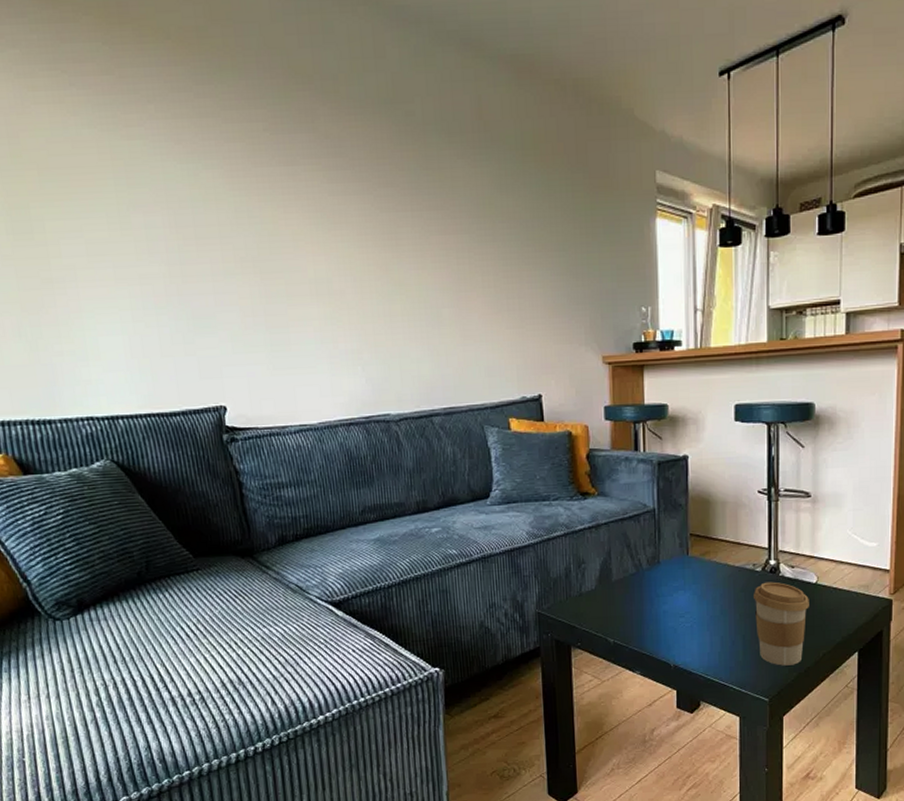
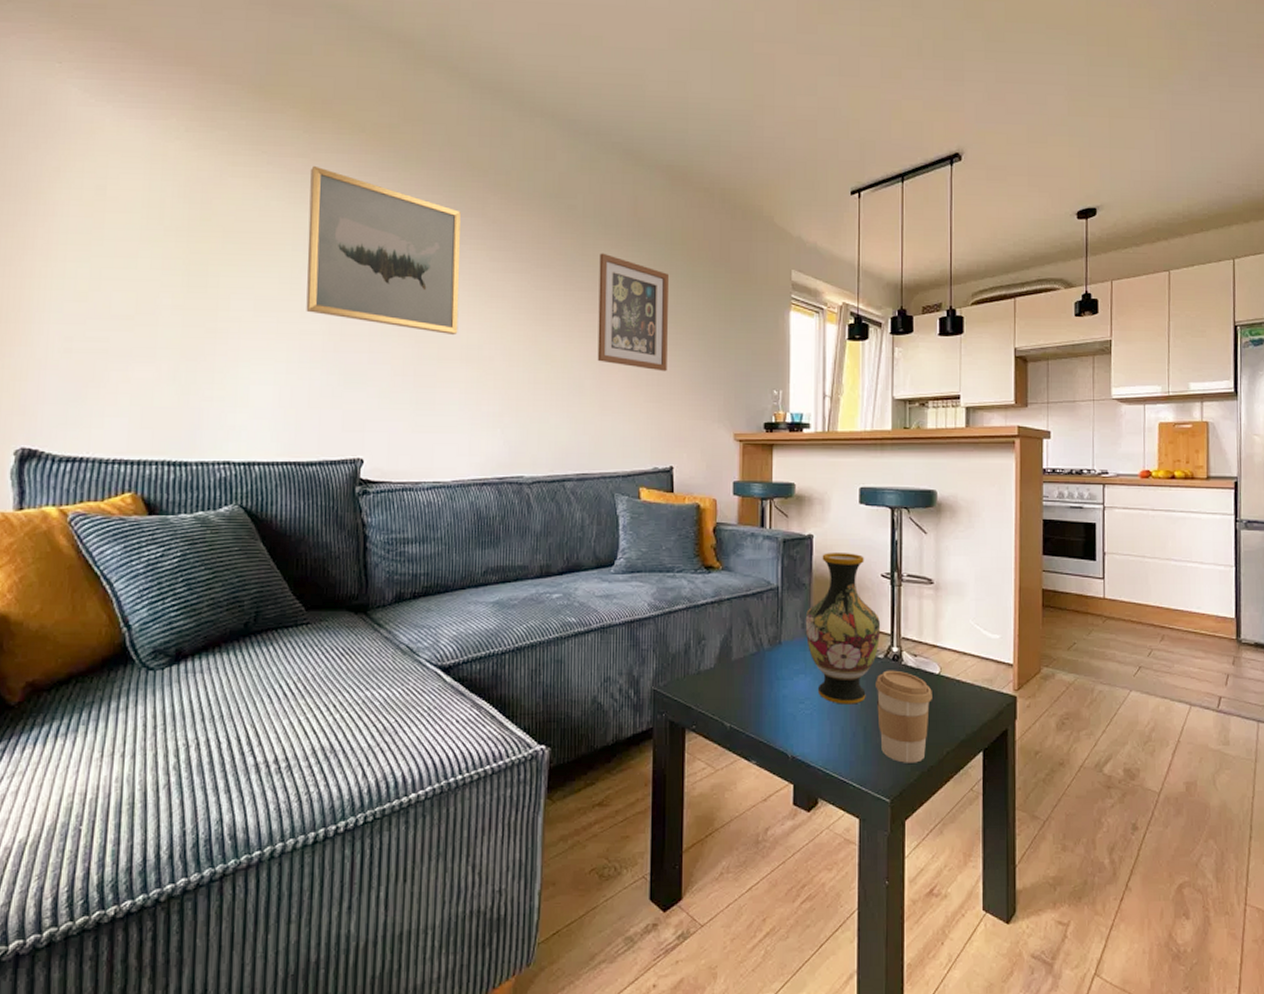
wall art: none [118,83,304,270] -> present [306,165,461,336]
wall art: none [445,165,528,295] -> present [597,253,668,372]
vase: none [682,471,758,616] -> present [805,553,881,705]

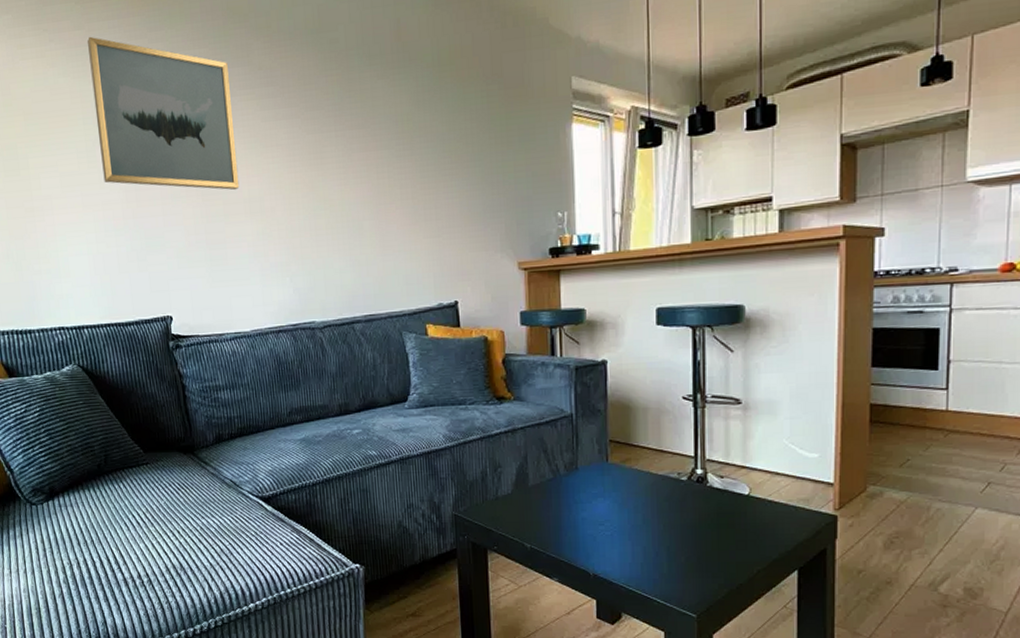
wall art: present [597,253,668,372] -> none [366,86,444,205]
vase: present [805,553,881,705] -> none [601,376,683,526]
coffee cup: present [876,670,932,763] -> none [679,492,741,581]

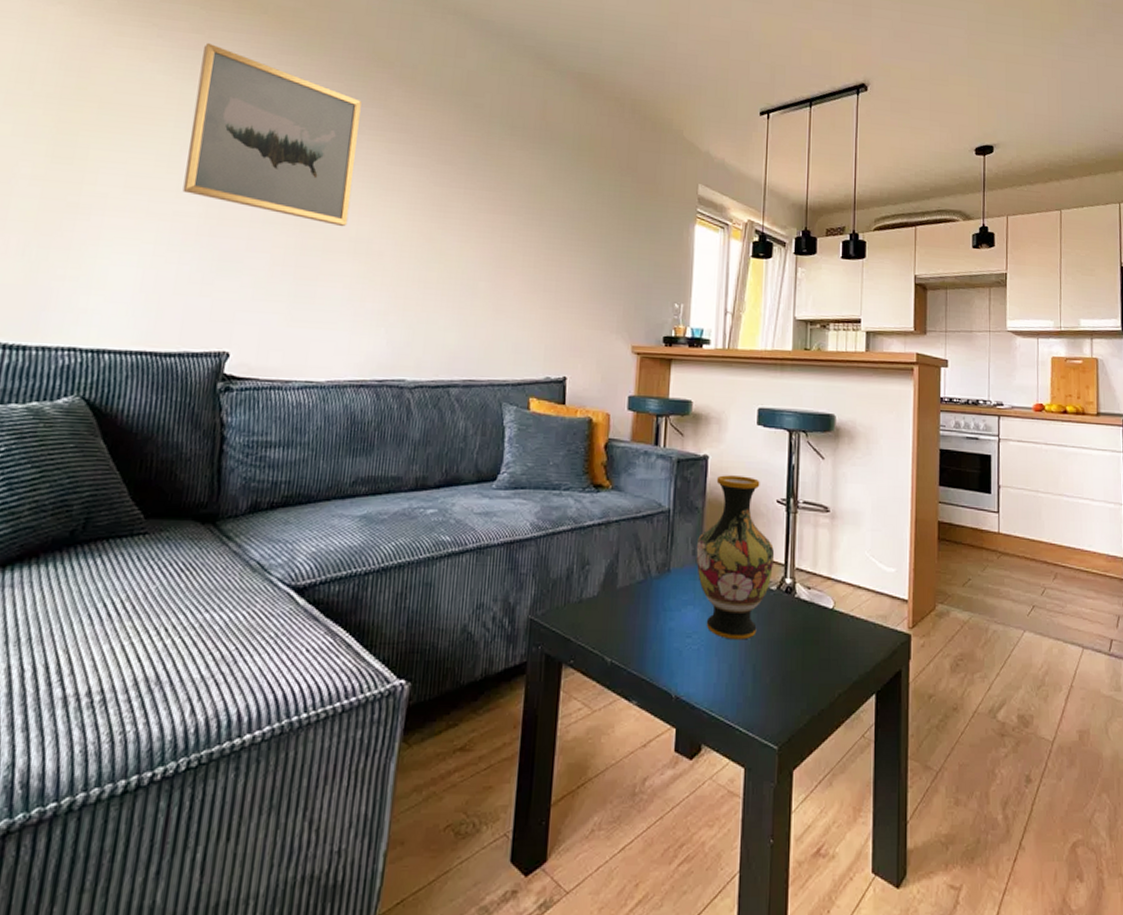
vase: none [601,376,683,526] -> present [696,475,775,640]

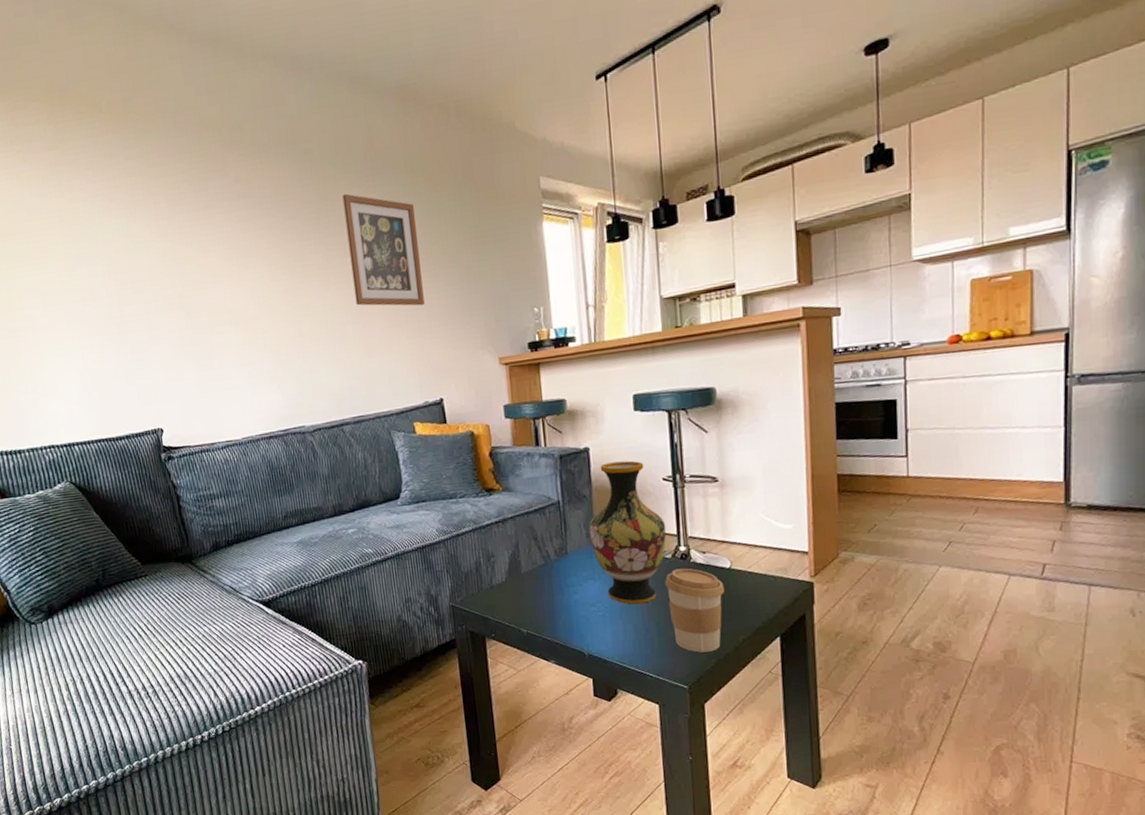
wall art: present [182,42,362,227] -> none [62,156,223,302]
wall art: none [494,153,574,278] -> present [342,193,425,306]
coffee cup: none [767,603,825,706] -> present [665,568,724,653]

